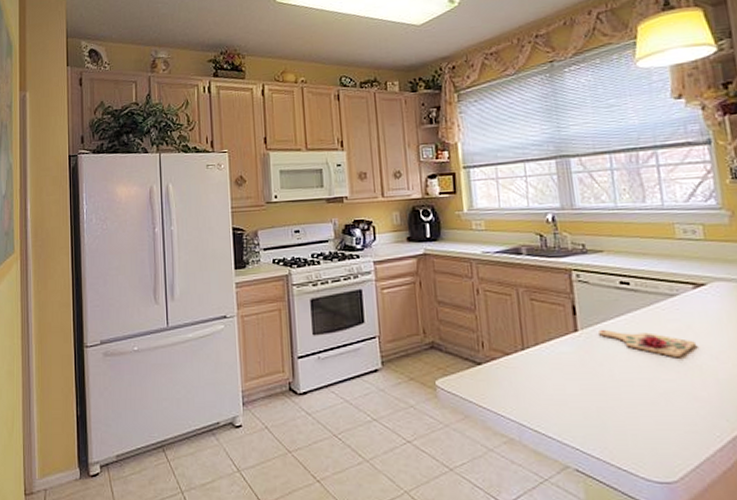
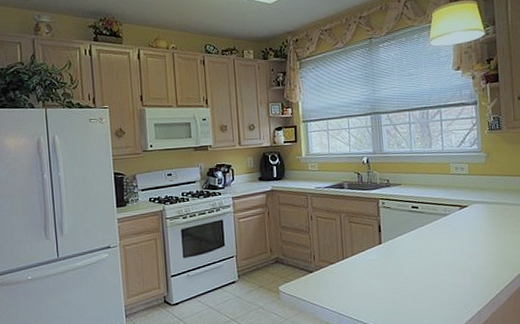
cutting board: present [599,329,697,358] -> none [396,241,460,259]

